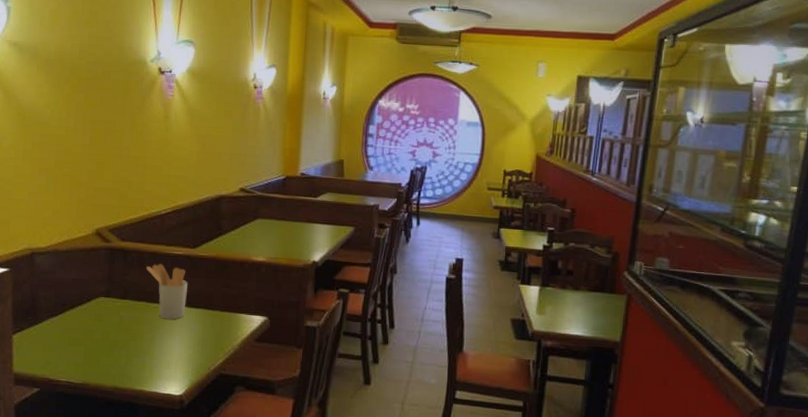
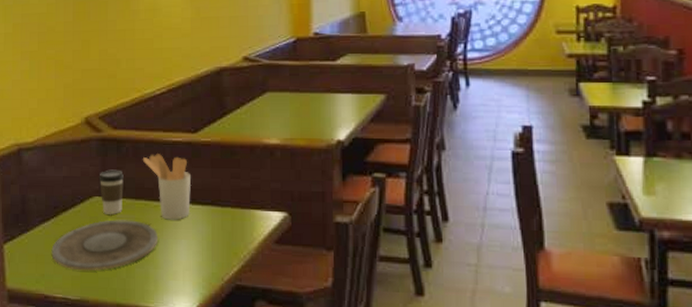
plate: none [57,317,155,360] -> present [51,219,157,271]
coffee cup: none [105,275,128,314] -> present [99,169,124,216]

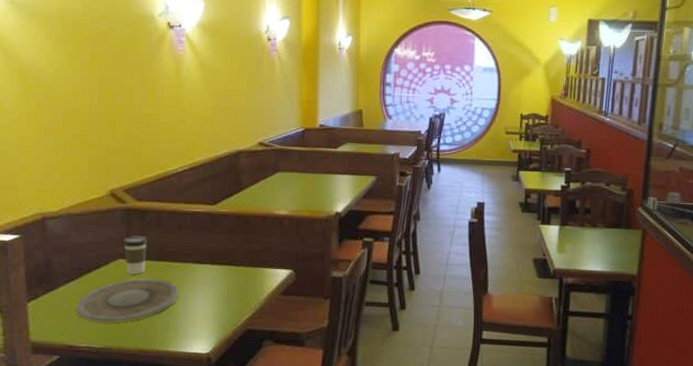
utensil holder: present [142,154,191,220] -> none [165,222,209,278]

